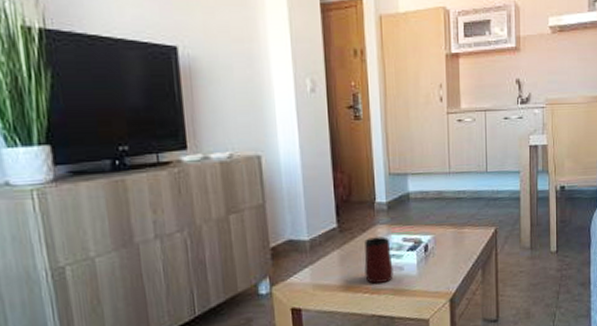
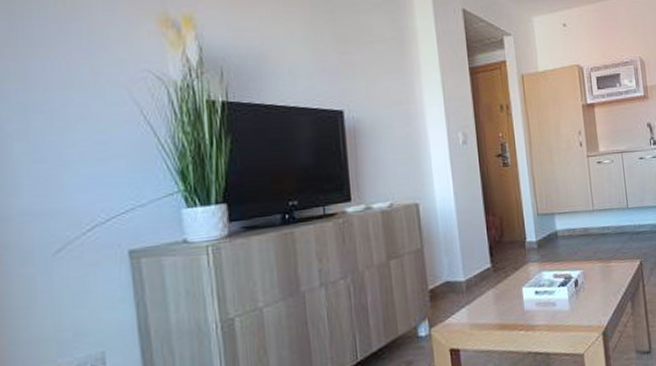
mug: present [364,236,393,284] -> none [518,274,547,320]

